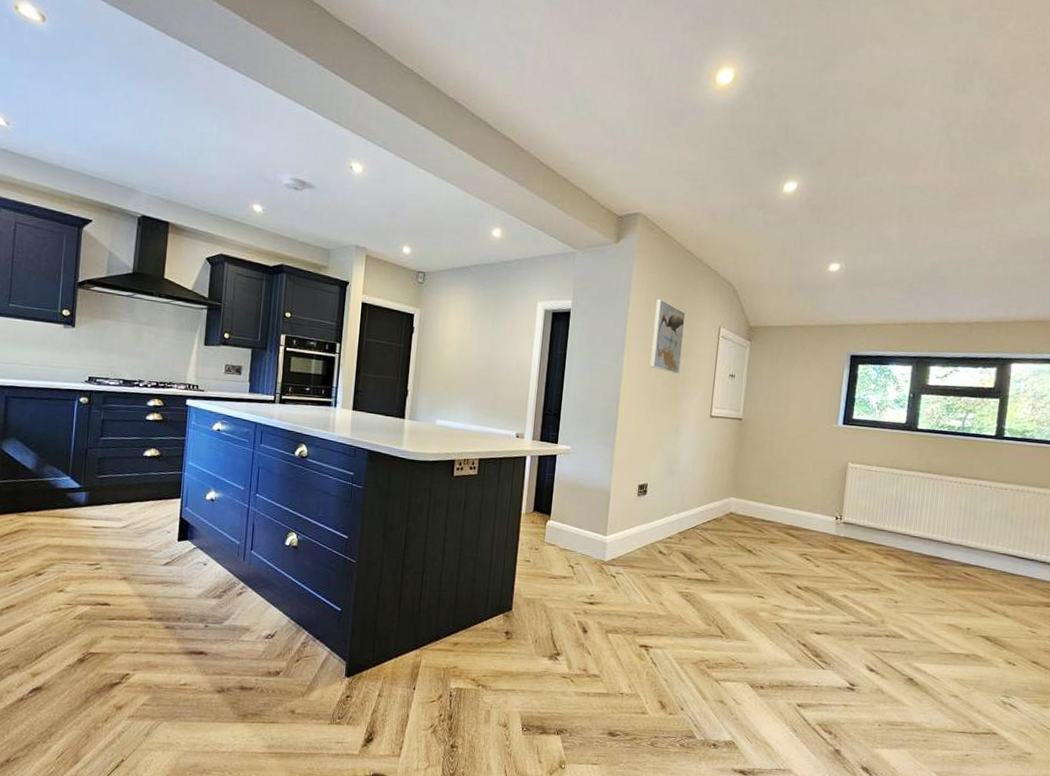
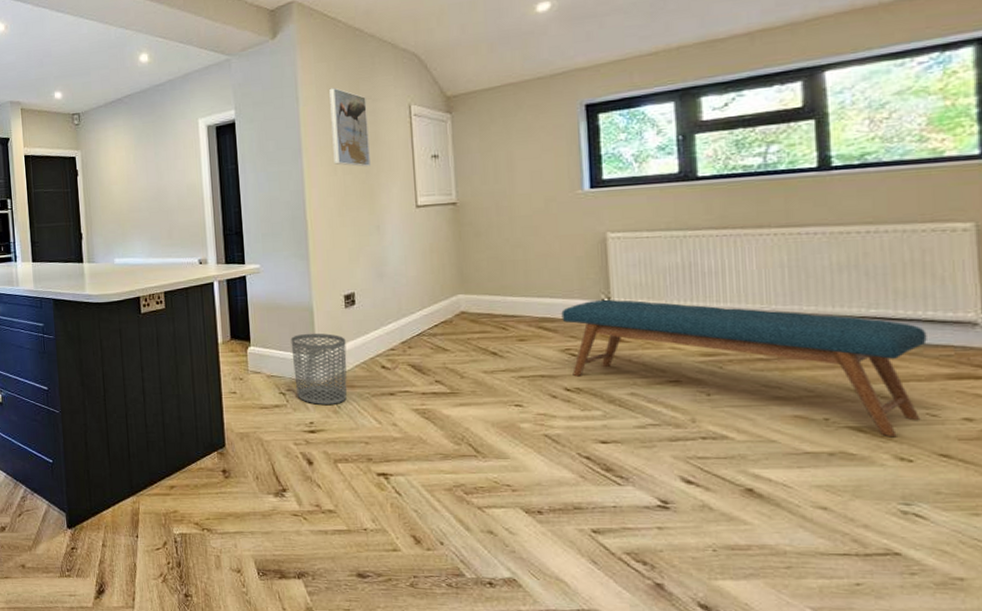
waste bin: none [584,514,633,581] -> present [291,333,348,404]
bench: none [804,516,1040,647] -> present [561,300,927,438]

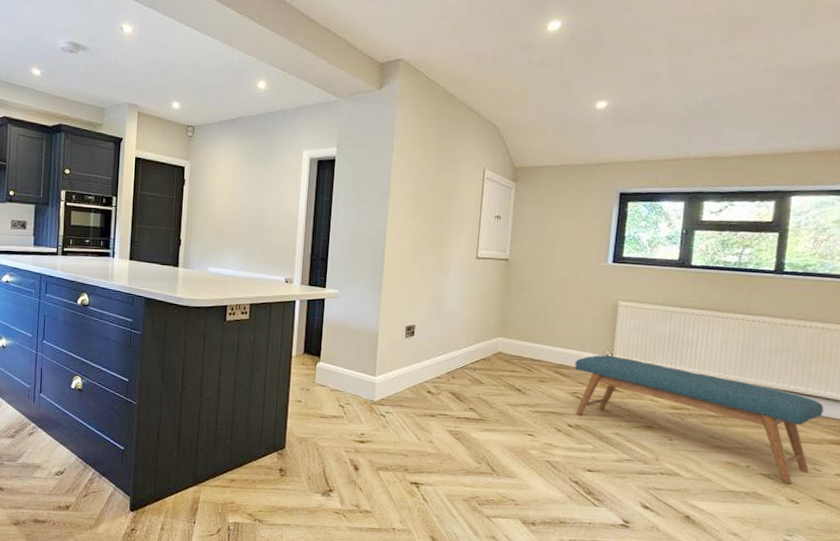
waste bin: present [291,333,348,404] -> none [354,356,402,420]
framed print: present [329,87,370,167] -> none [415,143,450,218]

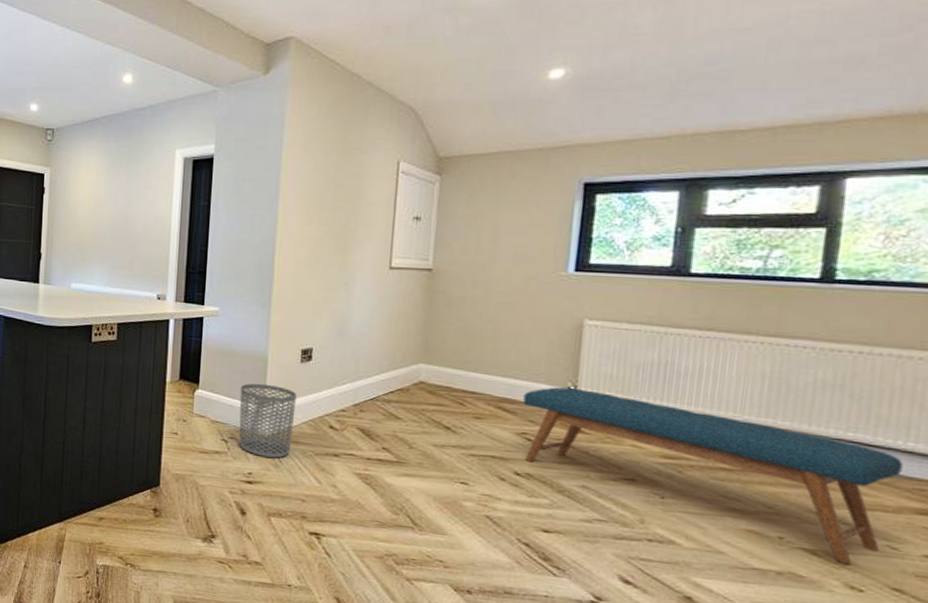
waste bin: none [354,356,402,420] -> present [239,383,297,459]

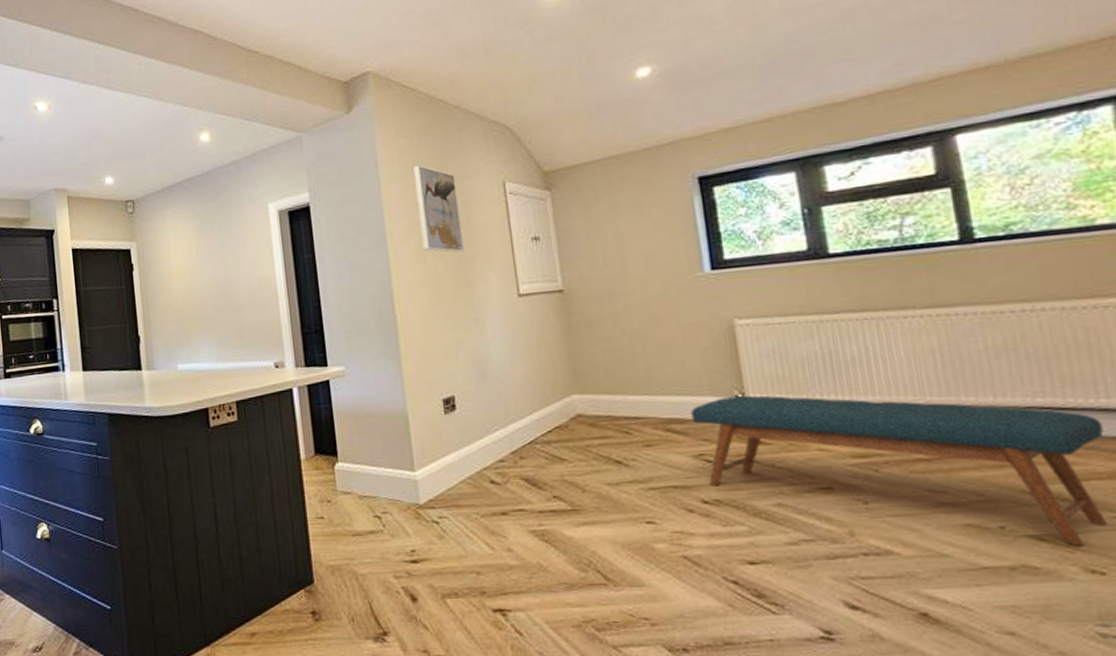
waste bin: present [239,383,297,459] -> none [384,444,453,529]
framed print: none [311,134,354,221] -> present [413,165,464,253]

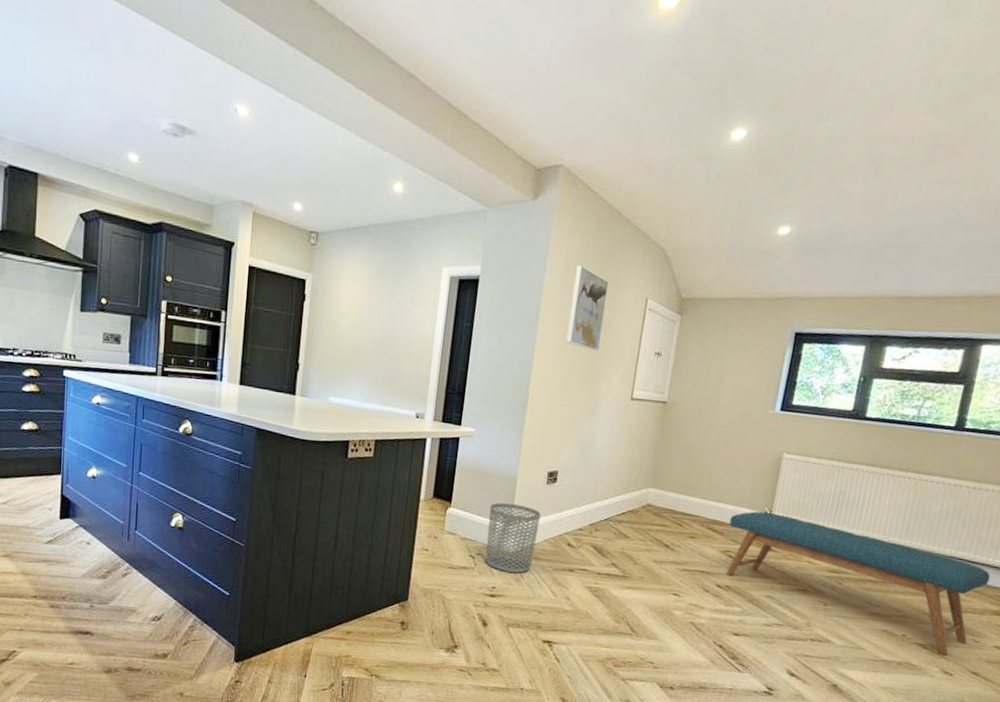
waste bin: none [384,444,453,529] -> present [485,503,541,573]

